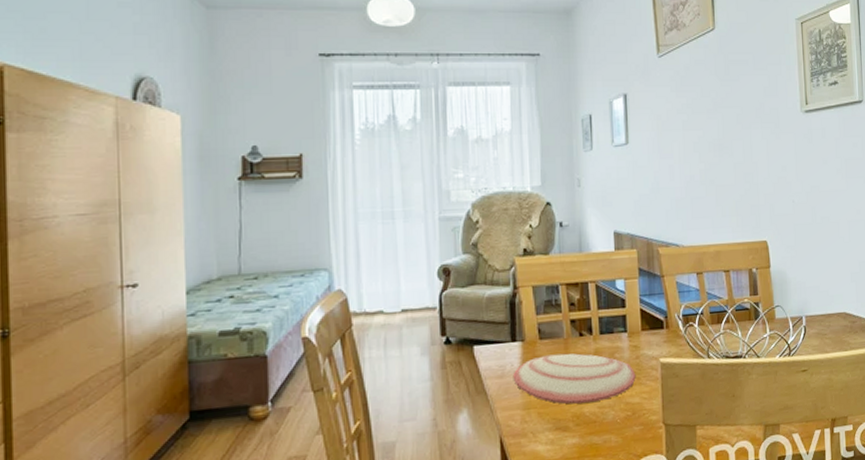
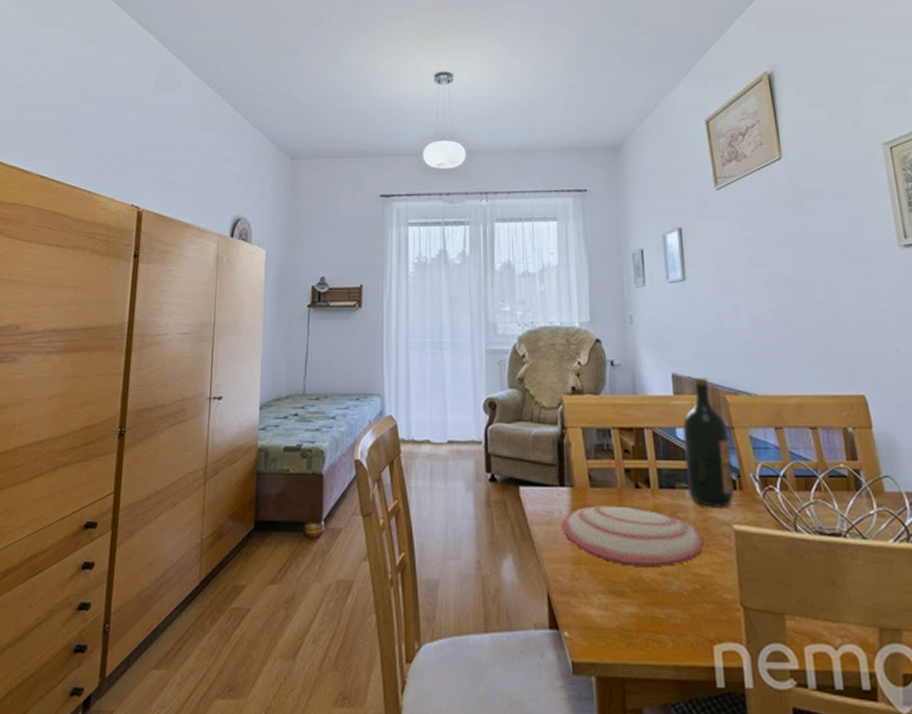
wine bottle: none [621,233,663,346] -> present [682,378,735,508]

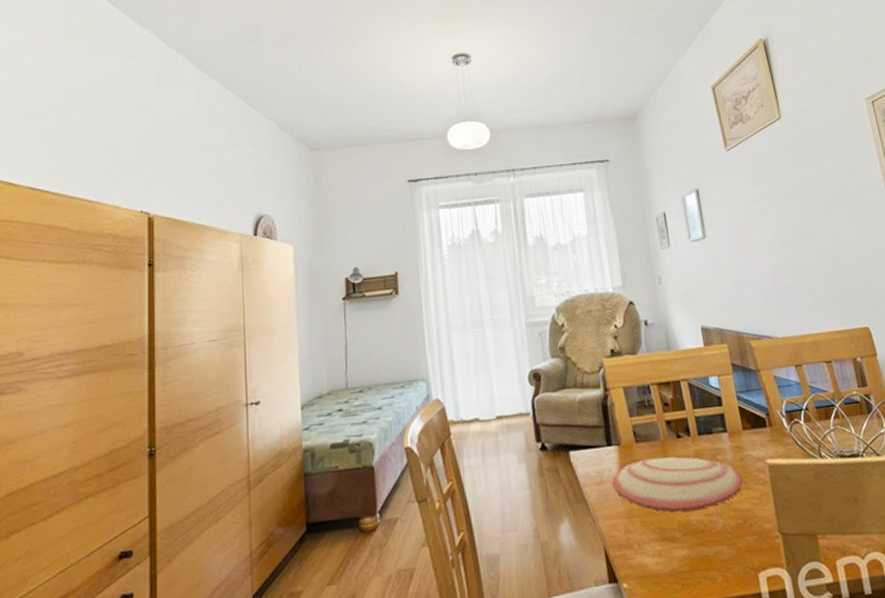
wine bottle: present [682,378,735,508] -> none [714,327,765,447]

